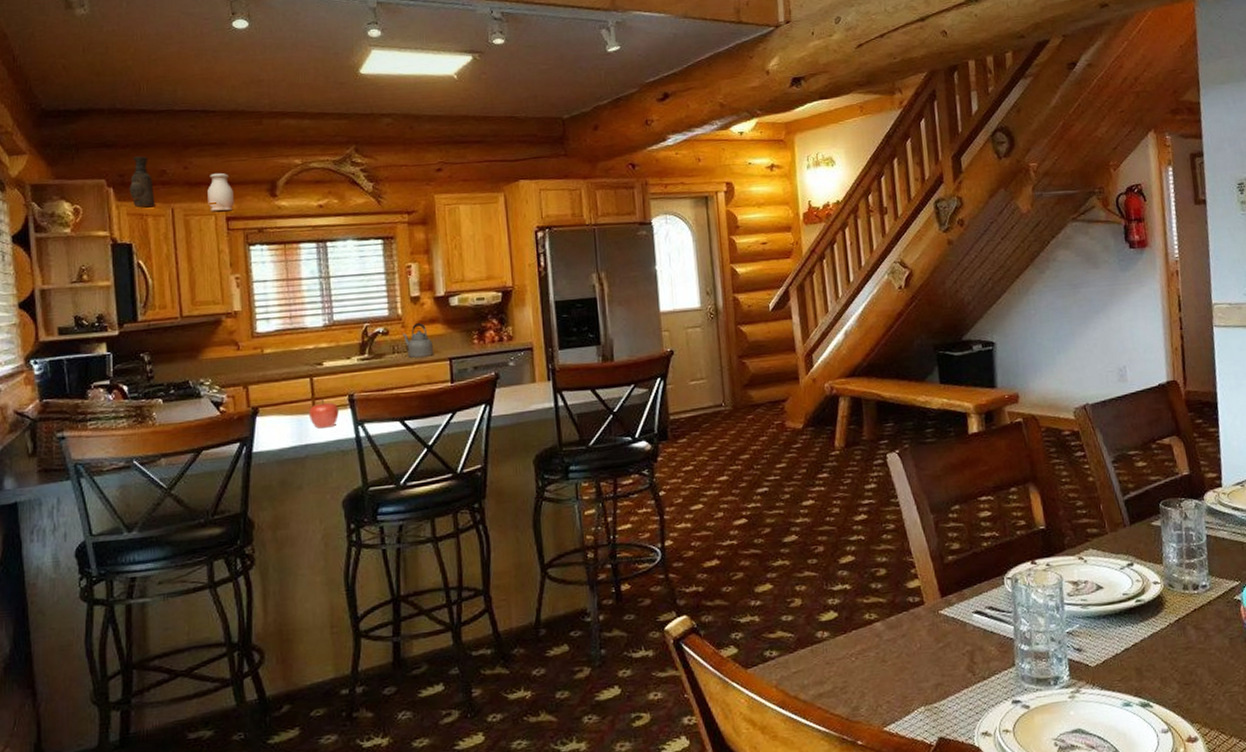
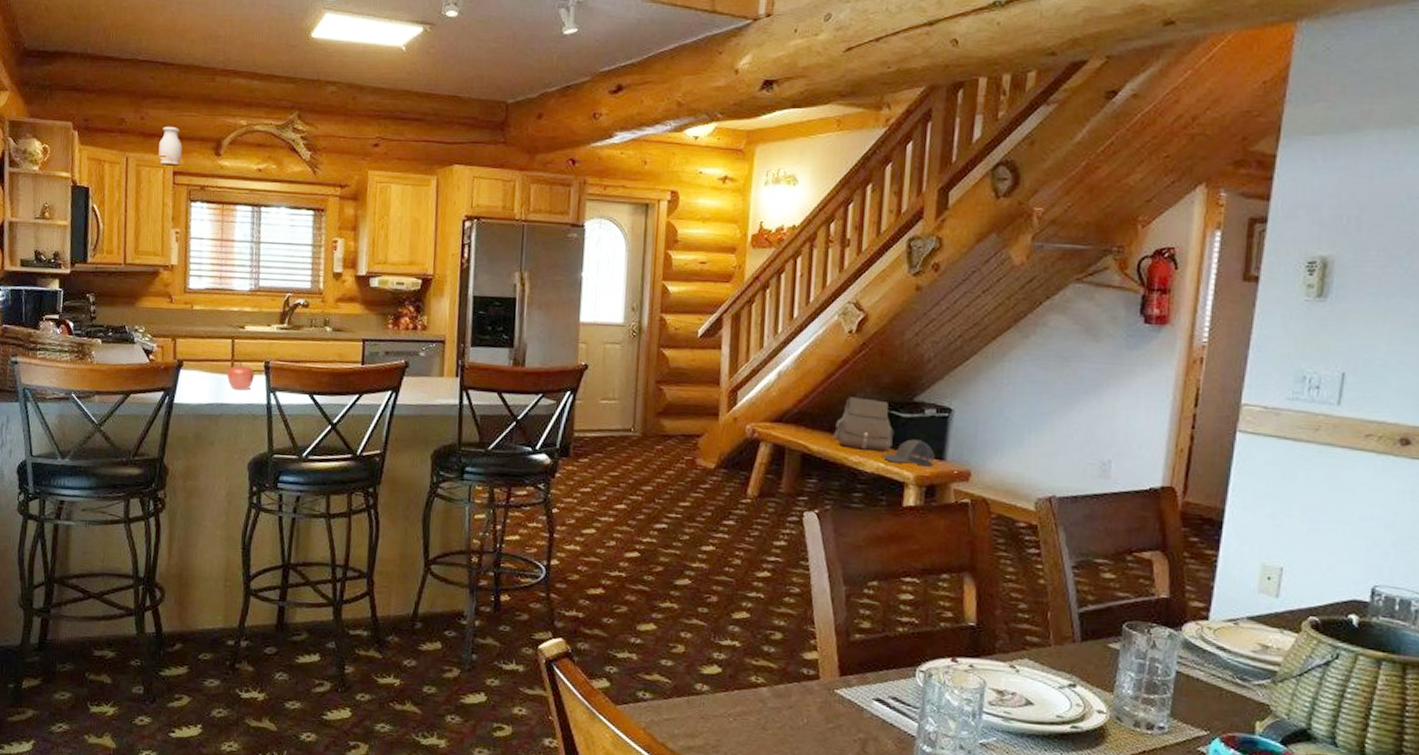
decorative bottle: present [129,156,155,209] -> none [91,102,113,155]
kettle: present [402,322,435,359] -> none [321,299,350,336]
satchel: none [901,344,952,390] -> present [833,397,895,453]
baseball cap: none [943,373,988,397] -> present [880,439,935,467]

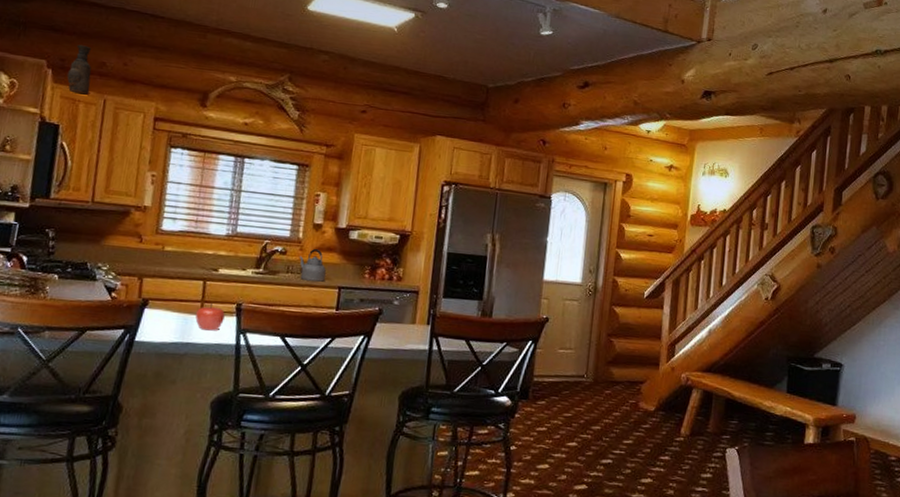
decorative bottle: none [91,102,113,155] -> present [66,44,92,96]
decorative jar: present [158,126,183,167] -> none [139,74,167,114]
kettle: none [321,299,350,336] -> present [299,248,327,283]
satchel: present [833,397,895,453] -> none [751,352,799,399]
baseball cap: present [880,439,935,467] -> none [788,388,830,411]

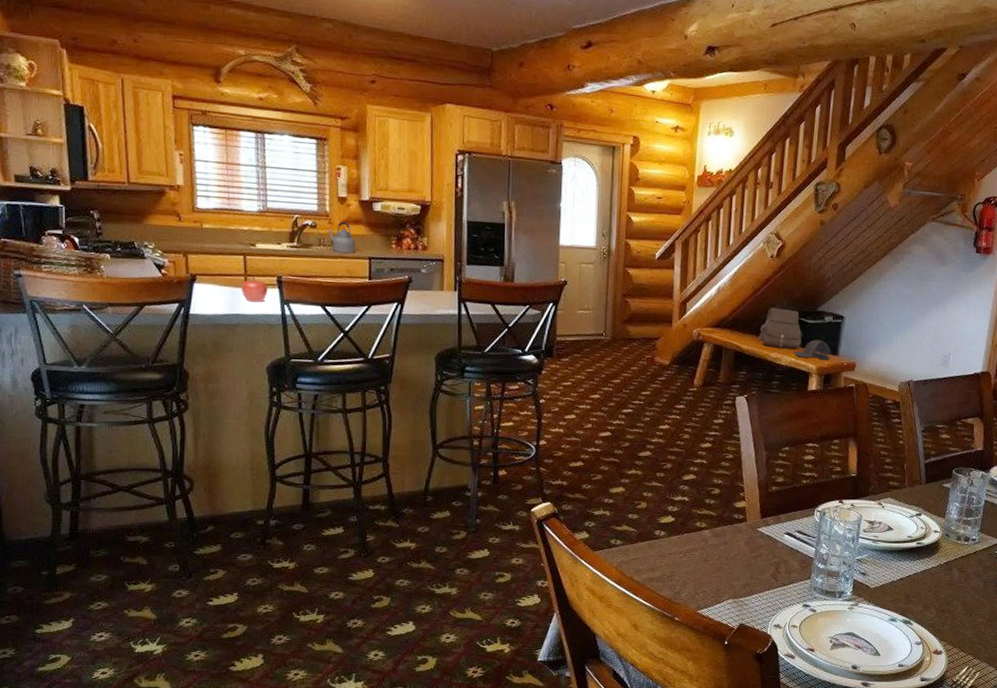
decorative bottle: present [66,44,92,96] -> none [81,22,106,76]
satchel: none [751,352,799,399] -> present [759,307,803,350]
baseball cap: none [788,388,830,411] -> present [792,340,832,360]

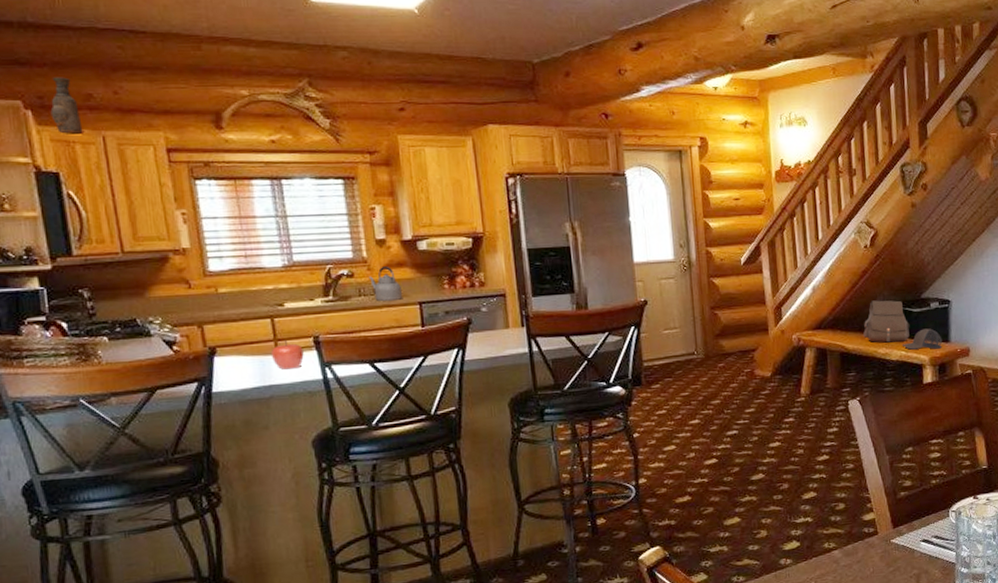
decorative bottle: none [81,22,106,76] -> present [50,77,83,136]

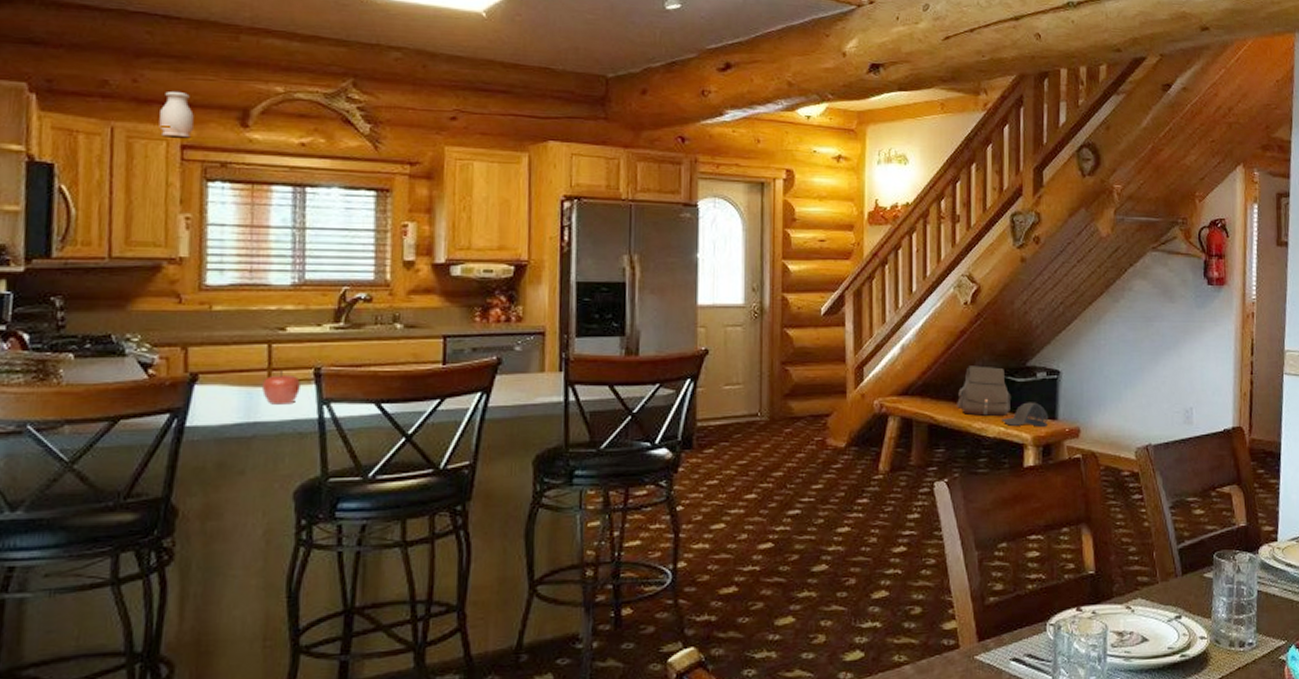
decorative bottle: present [50,77,83,136] -> none [57,60,91,125]
decorative jar: none [143,99,176,144] -> present [159,90,195,140]
kettle: present [368,265,403,302] -> none [388,291,426,333]

